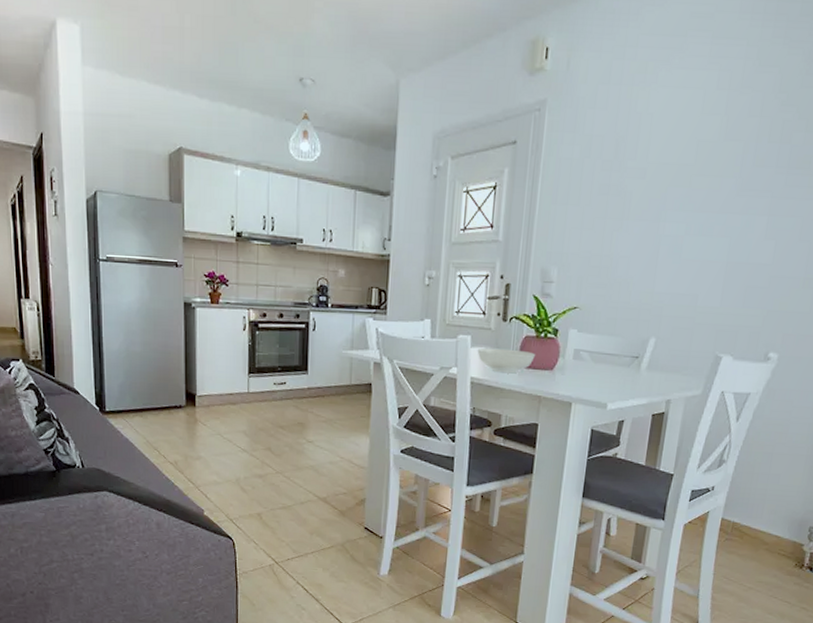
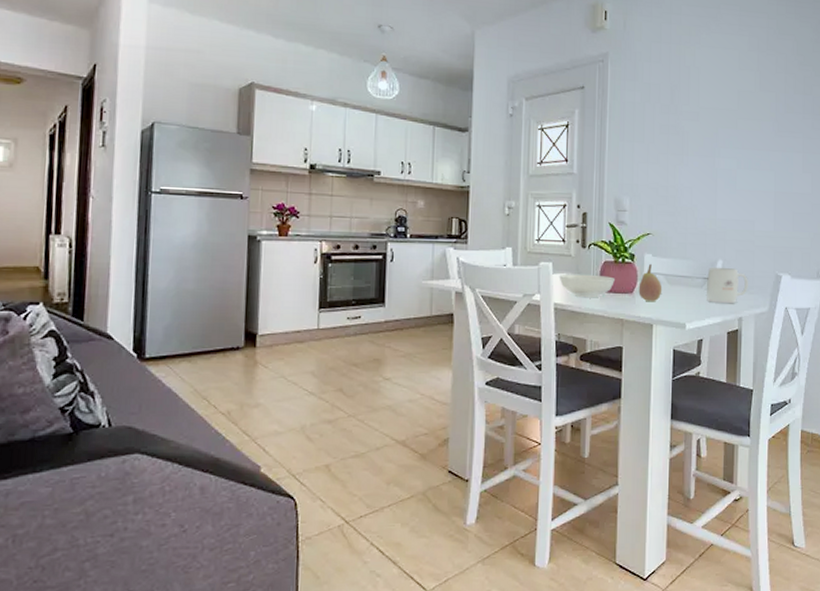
fruit: none [559,339,586,380] -> present [638,263,662,302]
mug: none [633,345,683,386] -> present [707,267,748,304]

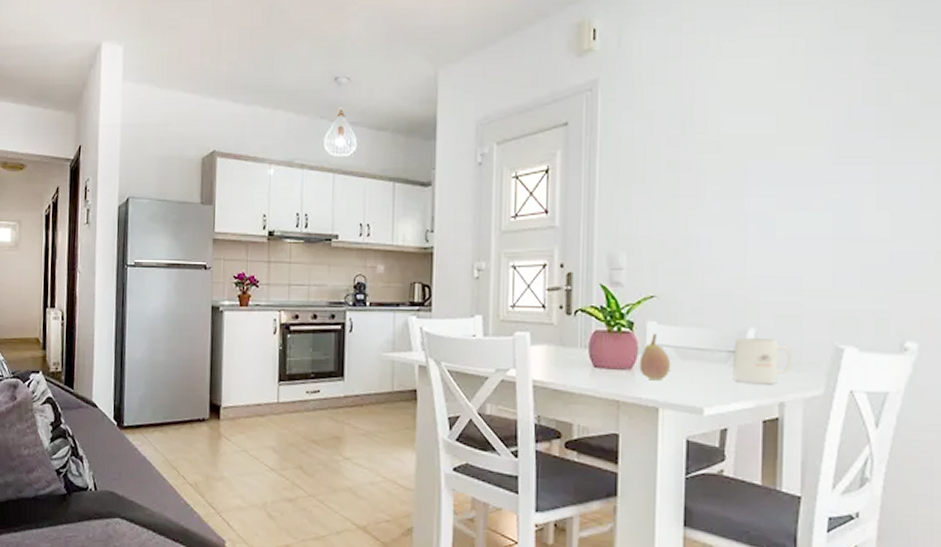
bowl: present [559,274,616,298] -> none [538,345,610,375]

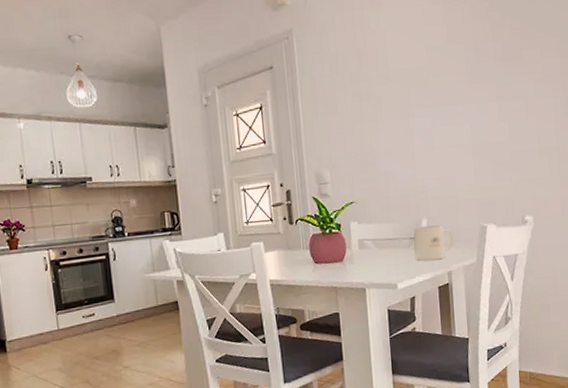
fruit: present [639,333,671,381] -> none [348,230,371,268]

